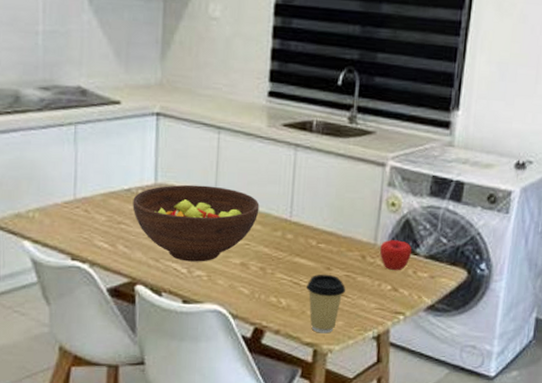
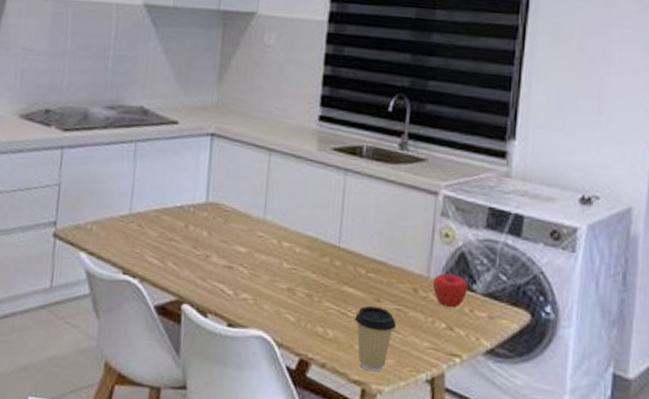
fruit bowl: present [132,184,260,262] -> none [184,204,308,285]

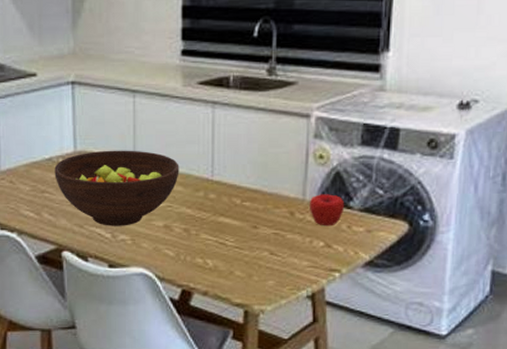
fruit bowl: none [184,204,308,285] -> present [54,150,179,226]
coffee cup: present [355,305,397,372] -> none [233,233,275,294]

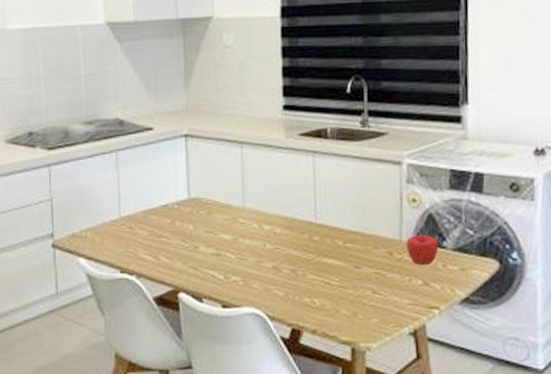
fruit bowl: present [54,150,179,226] -> none [170,196,285,268]

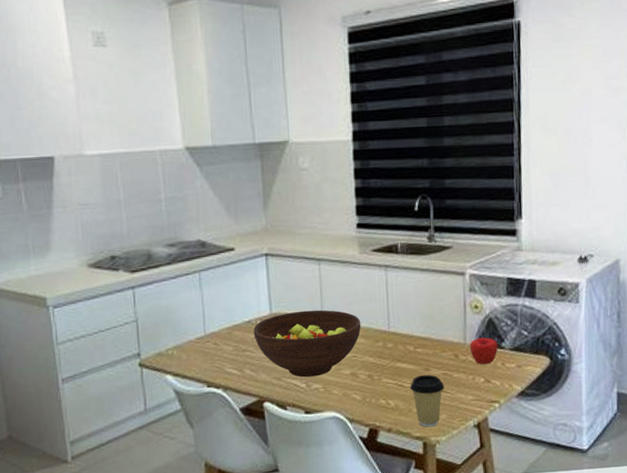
fruit bowl: none [170,196,285,268] -> present [253,310,361,377]
coffee cup: none [338,272,377,331] -> present [410,374,445,427]

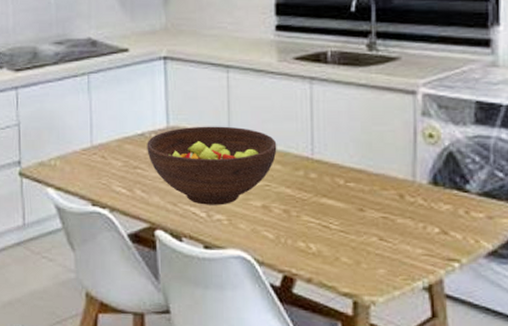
coffee cup: present [410,374,445,427] -> none [338,216,385,283]
apple: present [470,337,498,365] -> none [421,176,461,211]

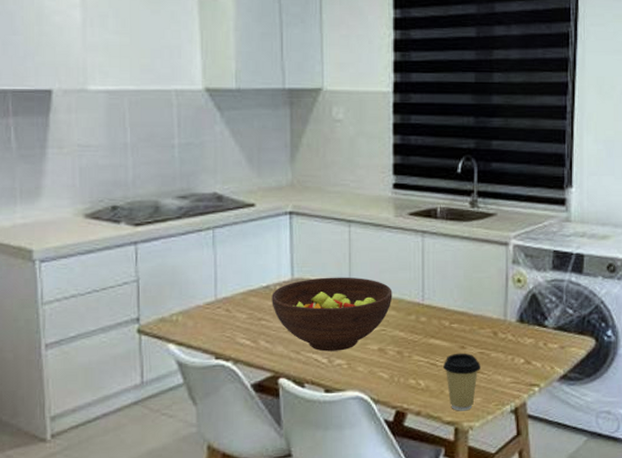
coffee cup: none [338,216,385,283] -> present [443,353,481,411]

